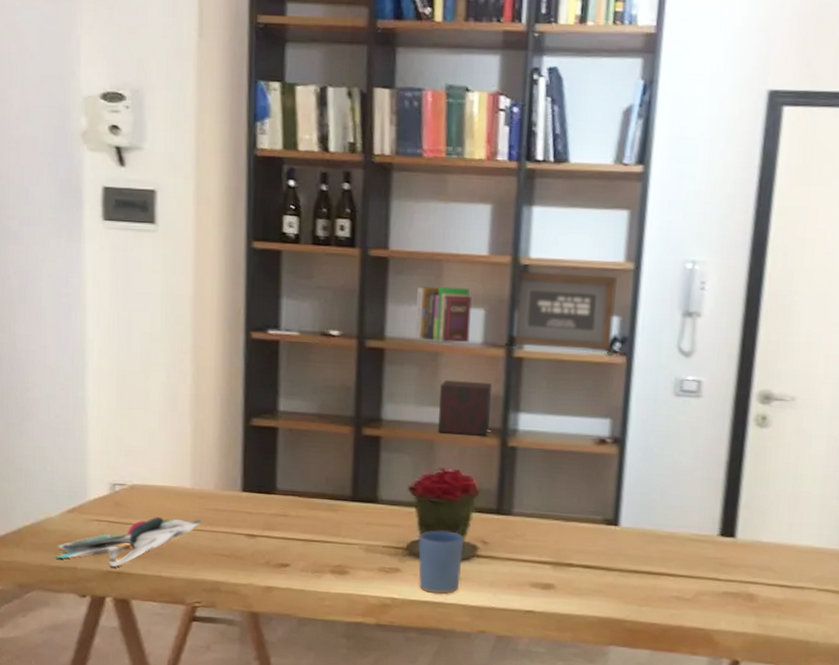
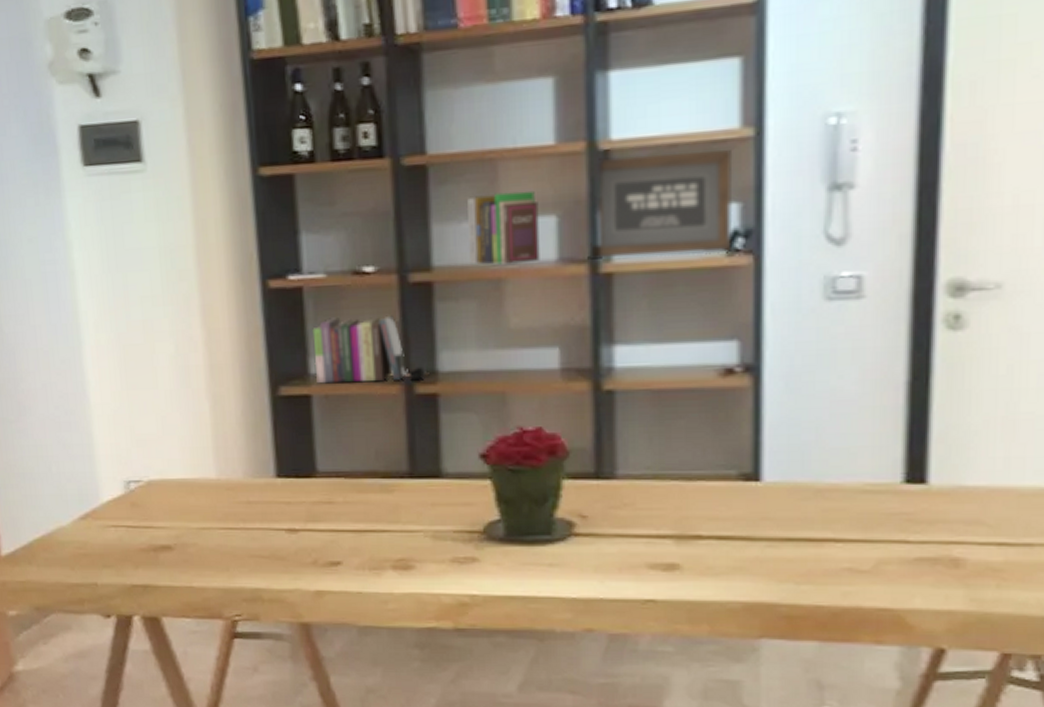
paper: present [54,517,203,568] -> none [71,516,234,581]
books: none [283,367,374,425] -> present [312,315,428,384]
mug: present [418,530,464,594] -> none [496,505,557,587]
decorative box: present [438,379,493,436] -> none [508,311,576,382]

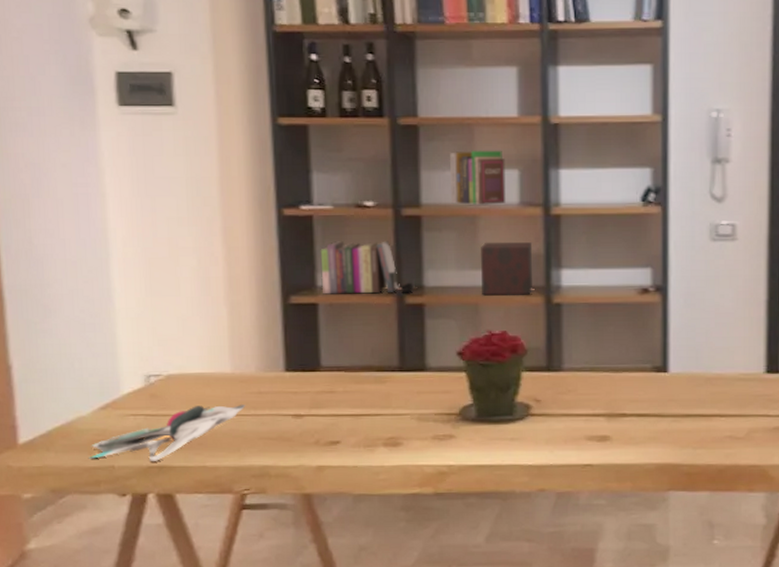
paper: none [71,516,234,581] -> present [89,405,246,462]
decorative box: none [508,311,576,382] -> present [481,241,533,296]
picture frame: present [590,150,731,259] -> none [544,129,646,204]

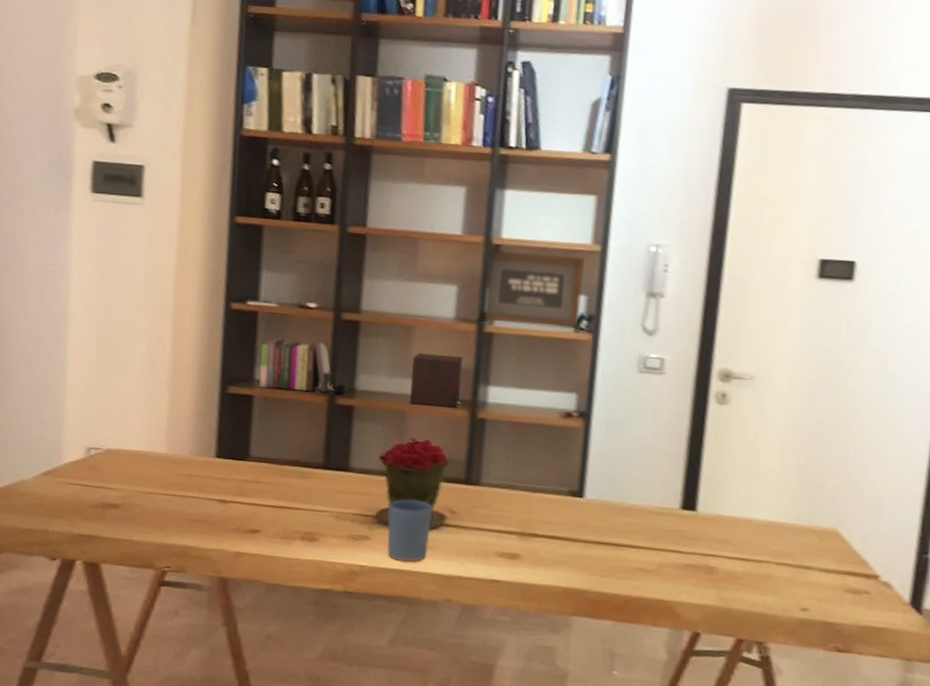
paper: present [89,405,246,462] -> none [26,481,176,531]
books: present [449,150,506,205] -> none [389,263,445,317]
mug: none [470,392,518,457] -> present [387,499,433,563]
picture frame: none [544,129,646,204] -> present [479,250,584,330]

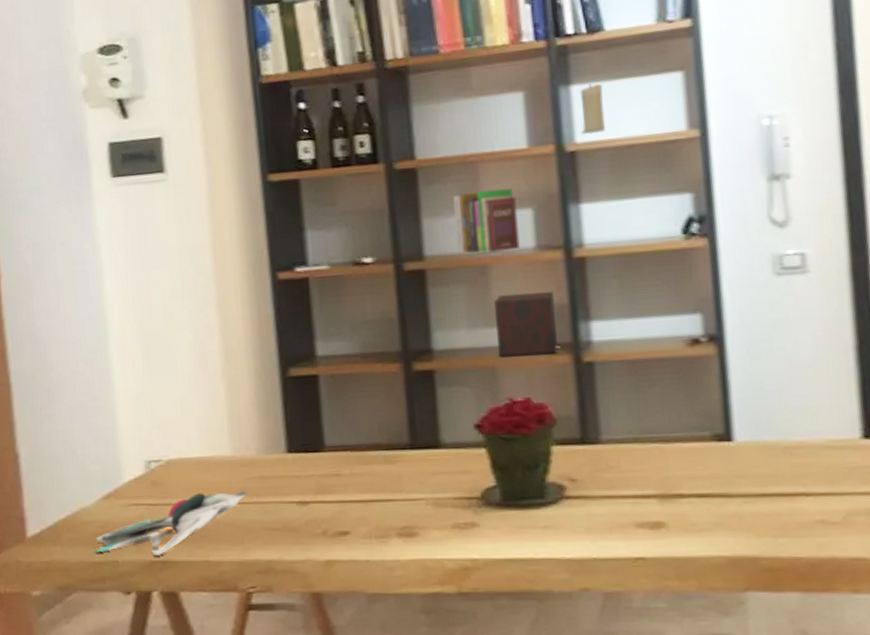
paper: none [26,481,176,531] -> present [94,491,248,557]
books: present [259,338,348,394] -> none [318,300,424,365]
mug: present [387,499,433,563] -> none [493,471,551,549]
books: none [389,263,445,317] -> present [452,188,520,254]
picture frame: present [479,250,584,330] -> none [564,149,688,246]
candle: none [506,191,531,234] -> present [580,84,606,135]

